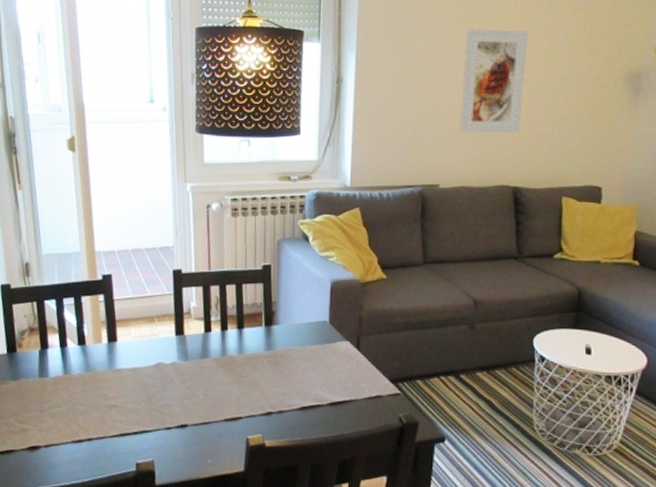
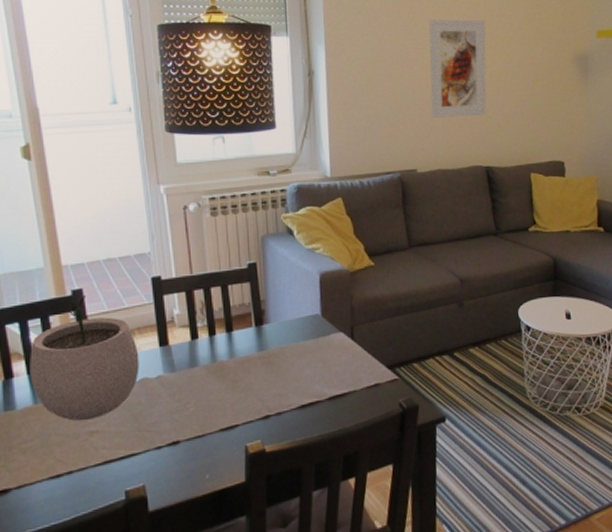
plant pot: none [62,280,157,395] -> present [30,294,139,421]

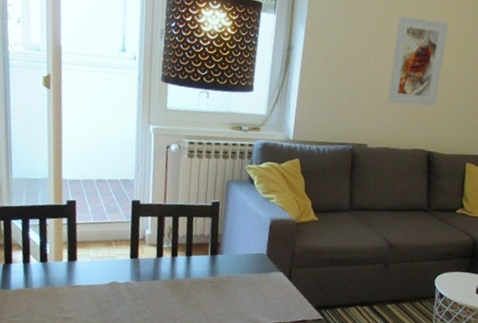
plant pot: present [30,294,139,421] -> none [24,205,113,308]

